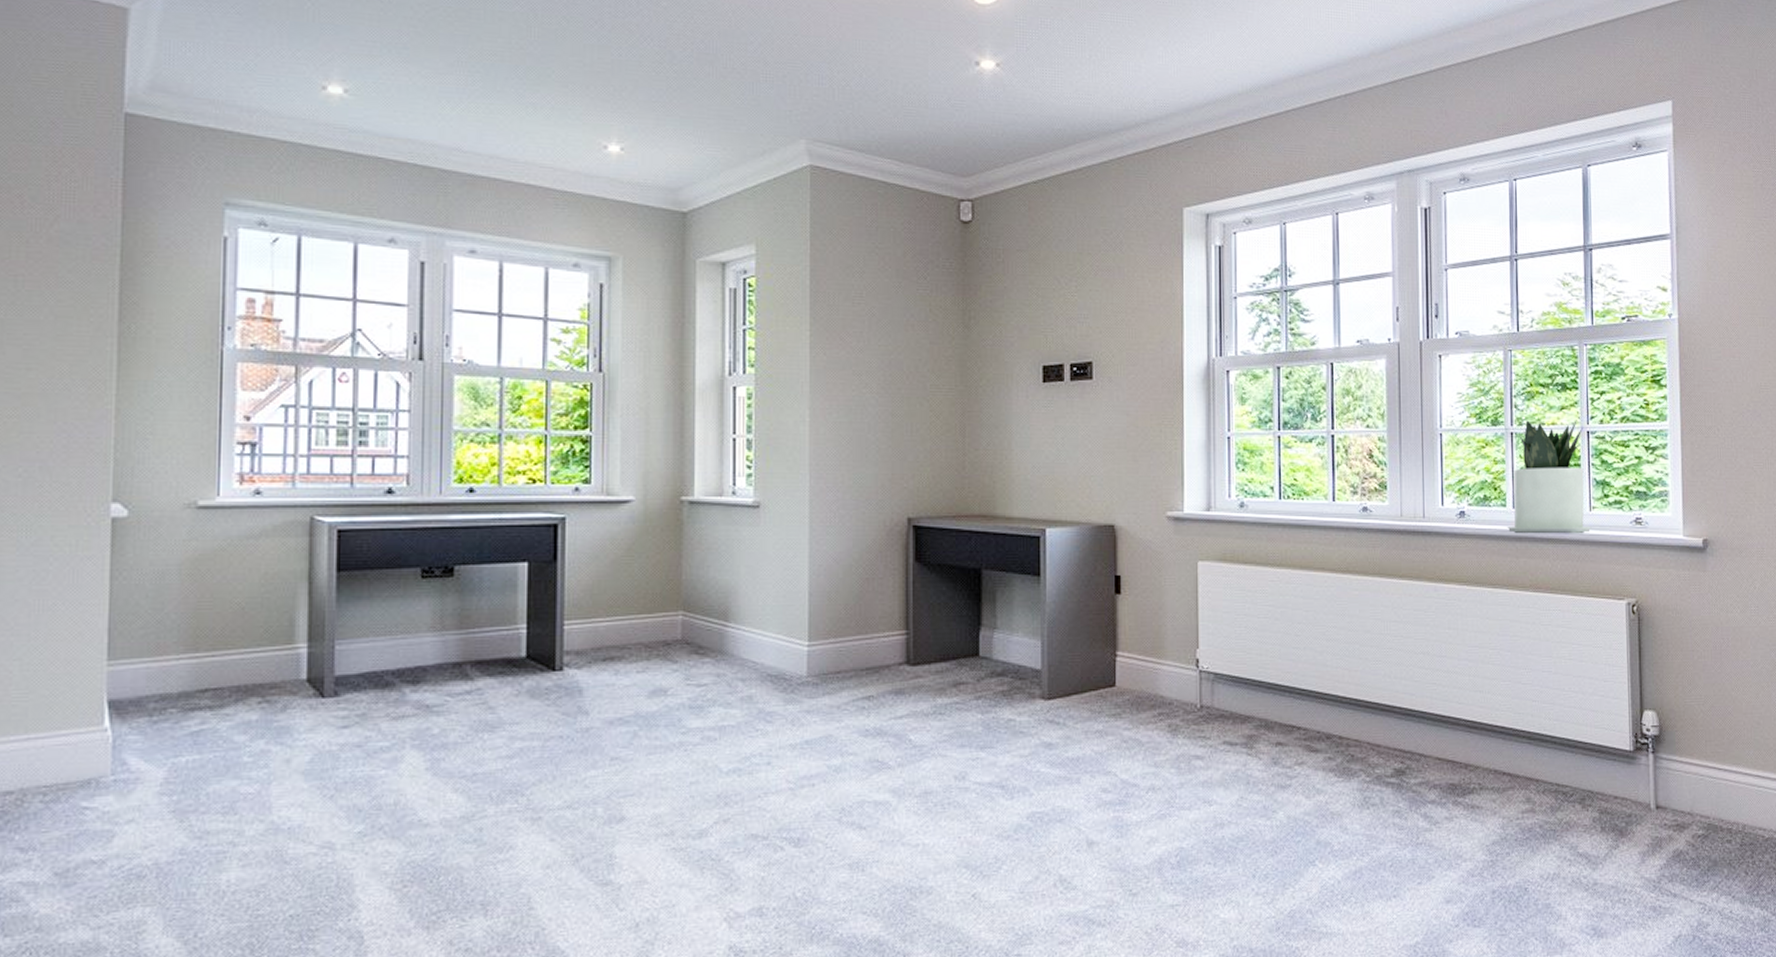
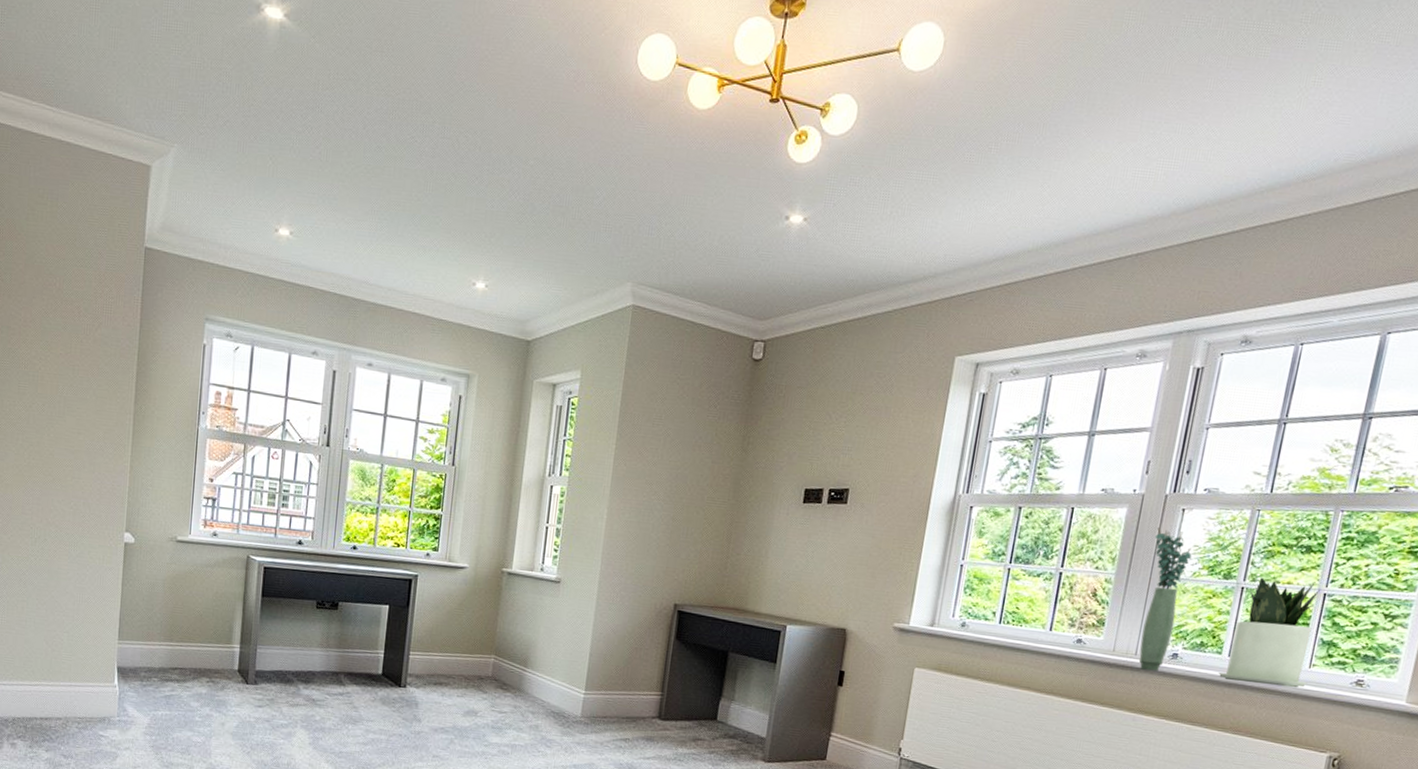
vase: none [1418,377,1458,534] -> present [1138,528,1192,672]

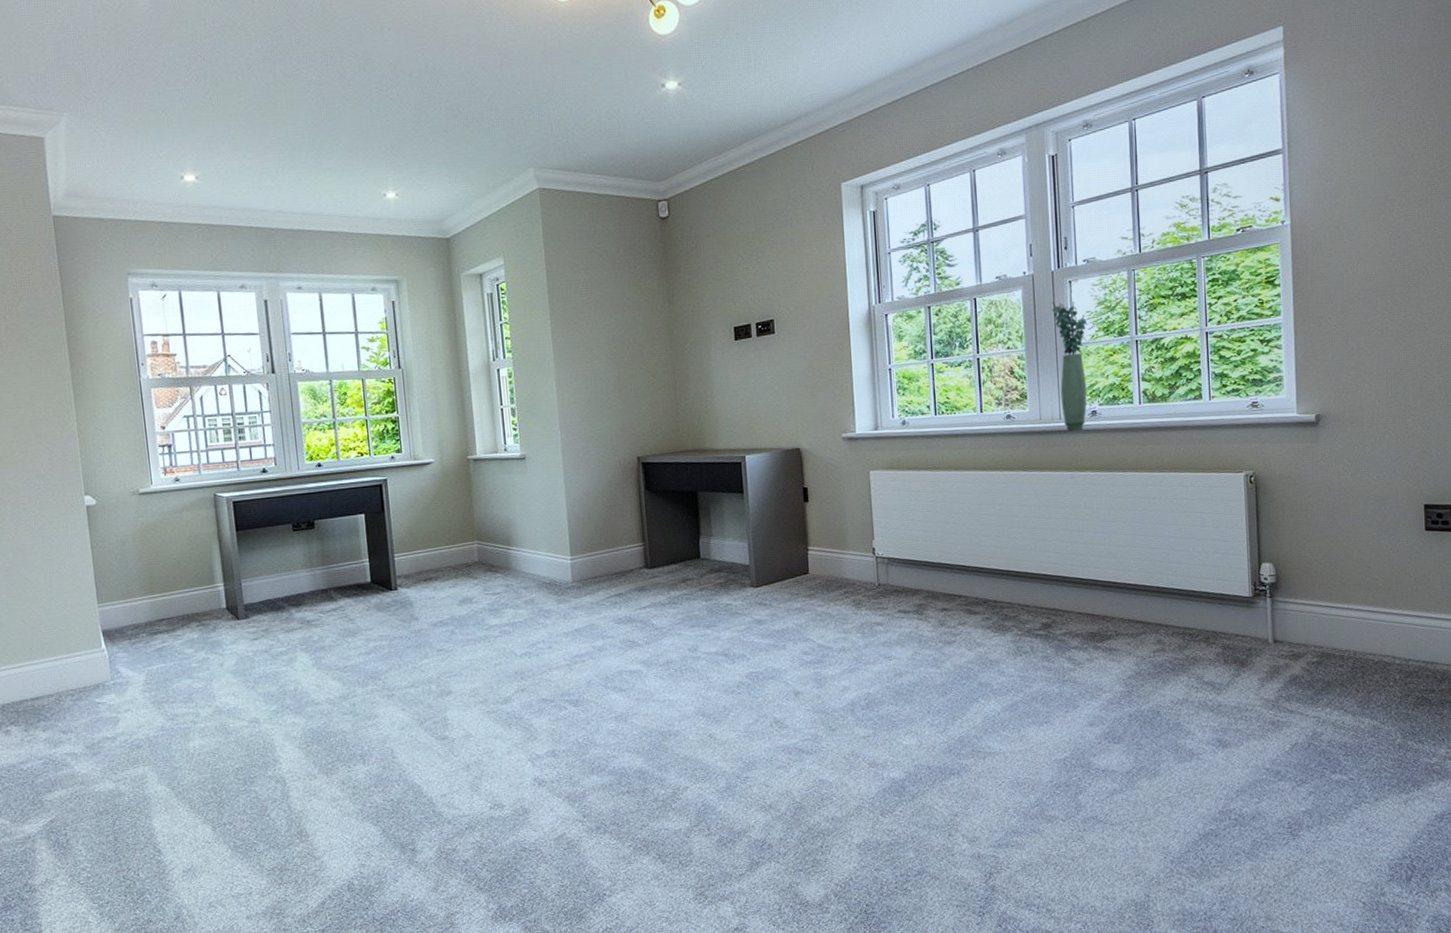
planter: present [1218,577,1320,688] -> none [1134,323,1212,426]

